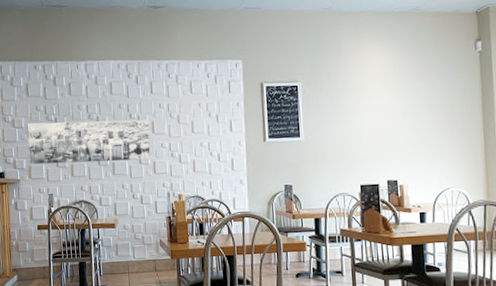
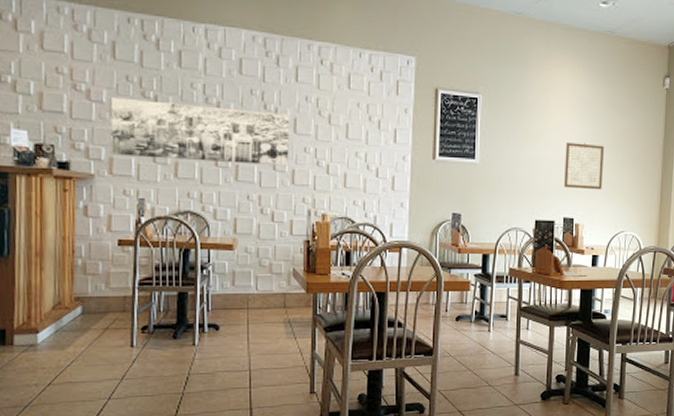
wall art: none [382,111,423,154] -> present [564,142,604,190]

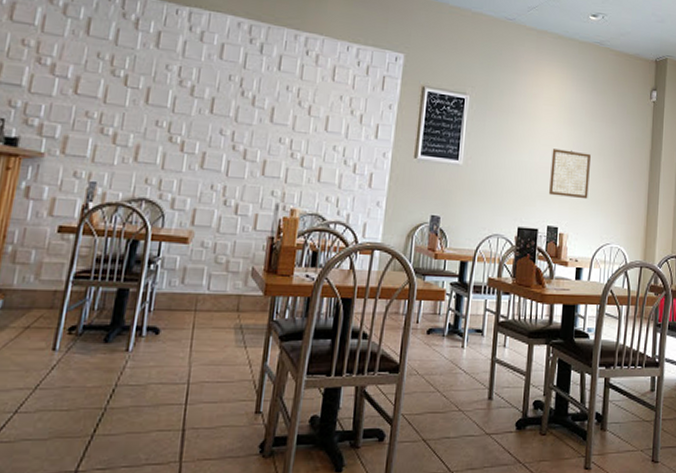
wall art: present [110,97,289,166] -> none [66,73,267,156]

